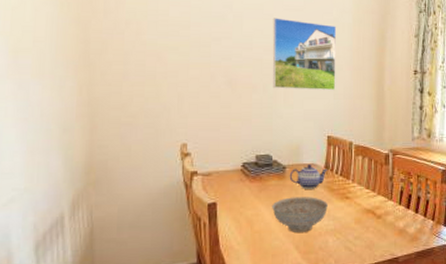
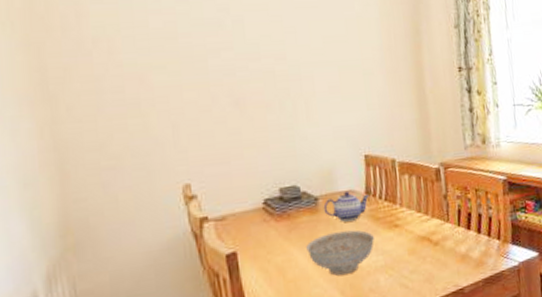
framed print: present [272,18,337,91] -> none [281,18,369,105]

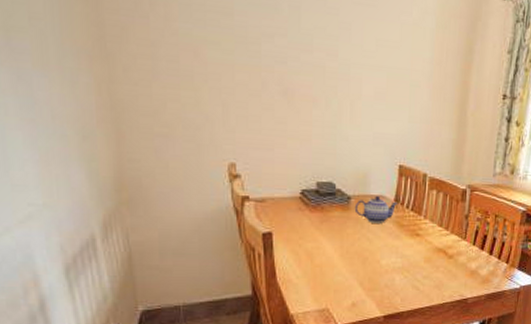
decorative bowl: present [306,230,374,276] -> none [335,231,396,270]

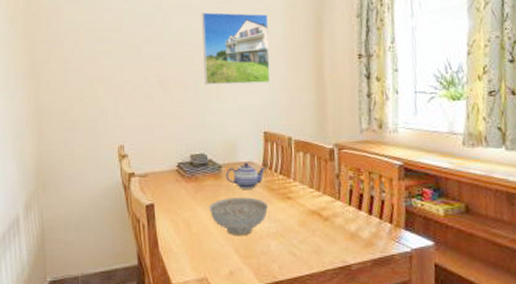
decorative bowl: none [335,231,396,270] -> present [209,197,268,236]
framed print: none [337,13,416,113] -> present [201,12,271,85]

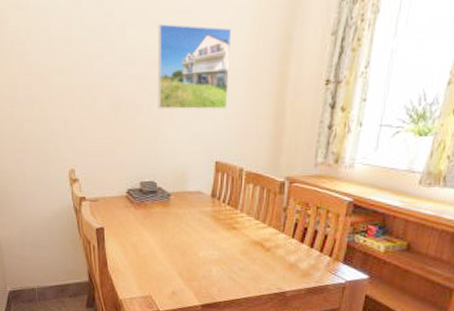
decorative bowl: present [209,197,268,236] -> none [156,225,213,261]
teapot: present [225,163,266,189] -> none [174,192,214,218]

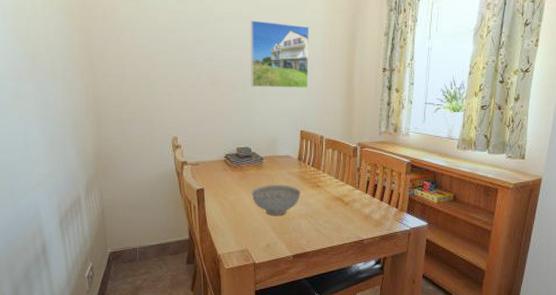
decorative bowl: none [156,225,213,261] -> present [251,185,300,217]

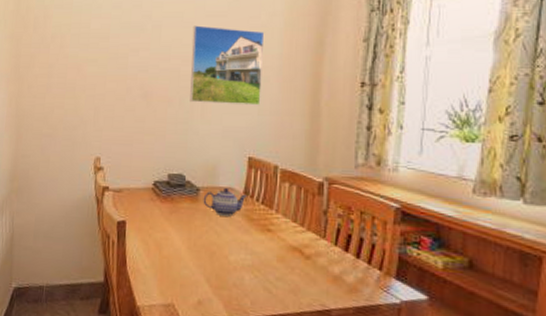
decorative bowl: present [251,185,300,217] -> none [183,223,245,265]
teapot: none [266,156,300,178] -> present [203,188,247,217]

